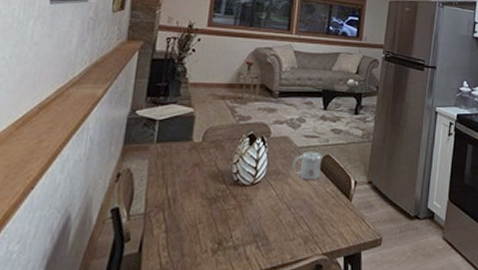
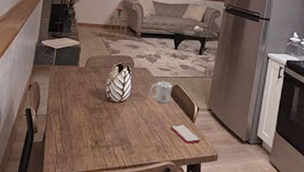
smartphone: none [320,204,360,229] -> present [170,124,201,144]

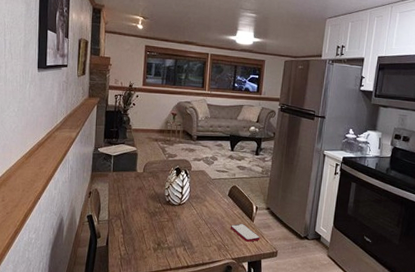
mug: present [150,81,173,103] -> none [208,182,231,204]

